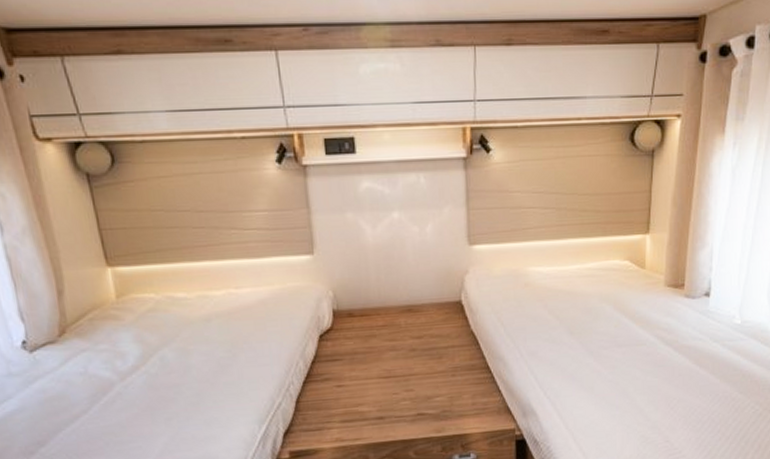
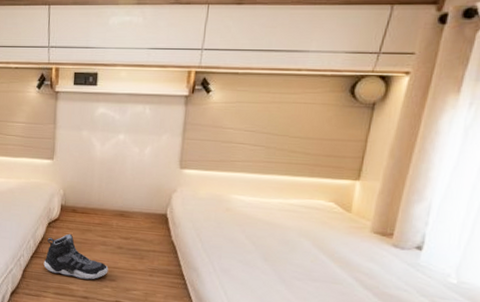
sneaker: none [321,344,403,397] -> present [43,233,109,280]

